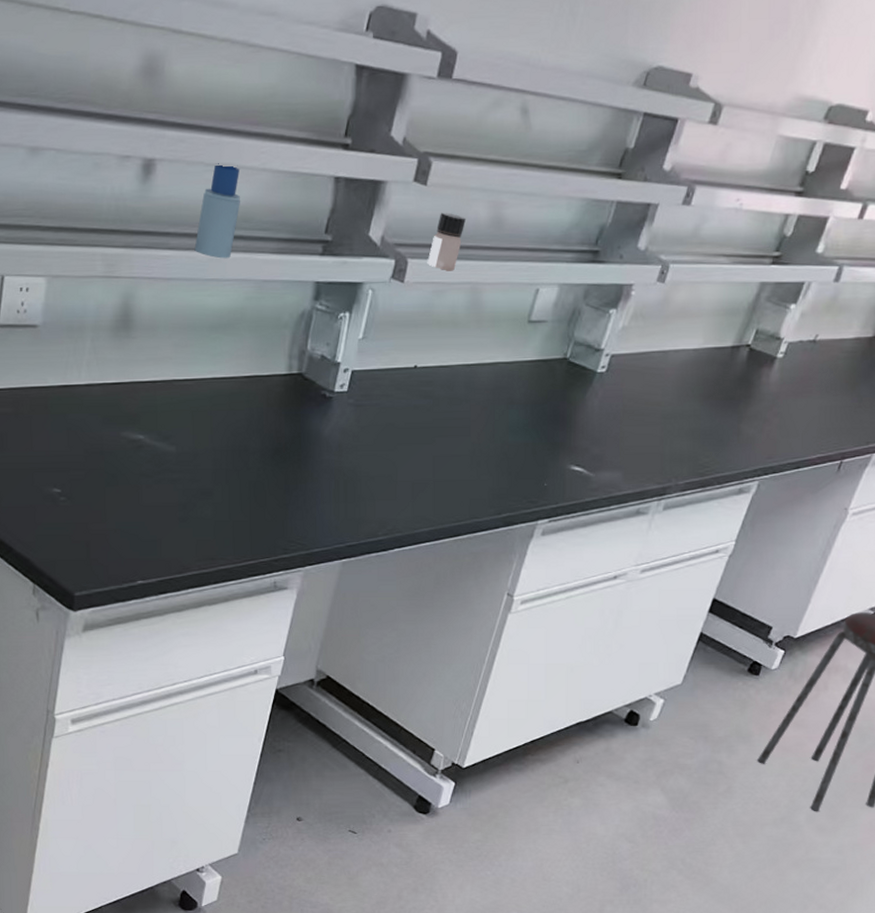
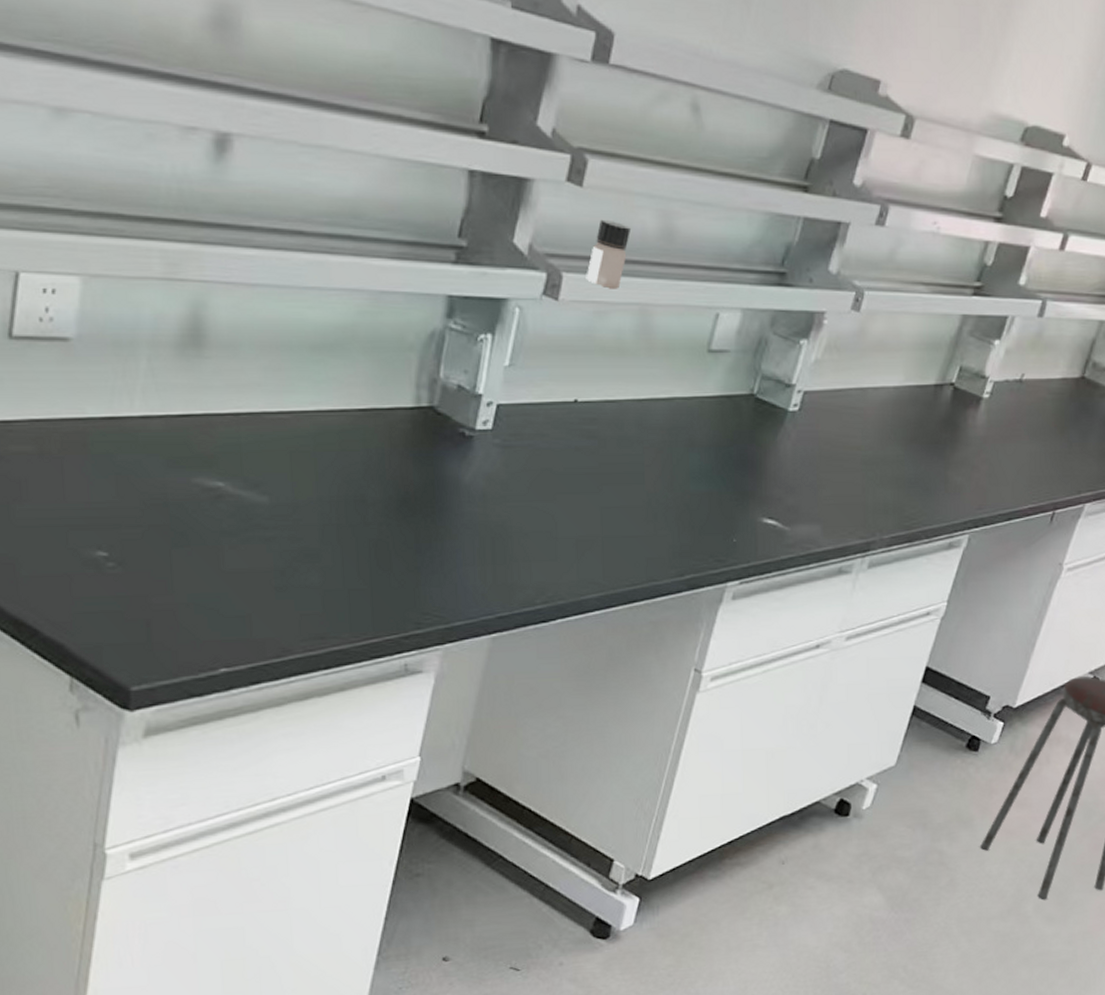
spray bottle: present [194,163,240,259] -> none [287,144,347,262]

